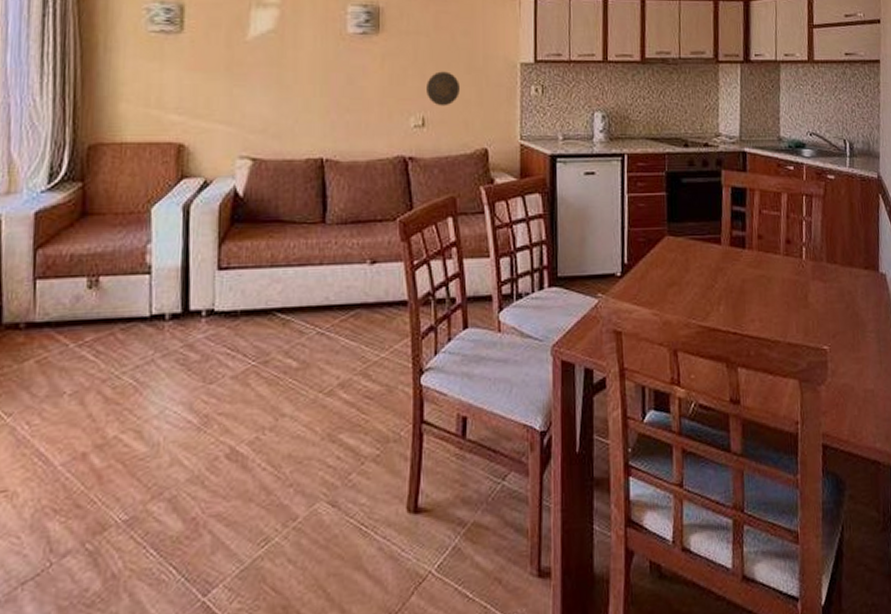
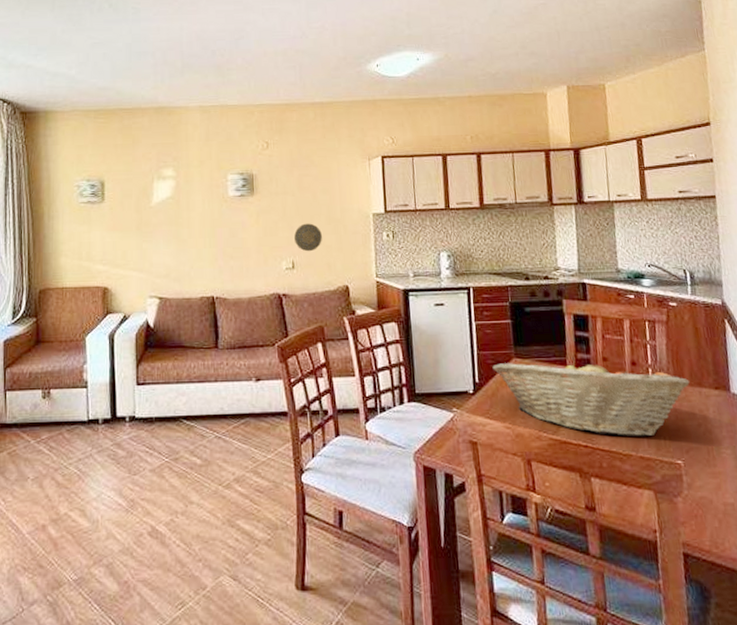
fruit basket: none [643,235,841,322] -> present [492,357,690,437]

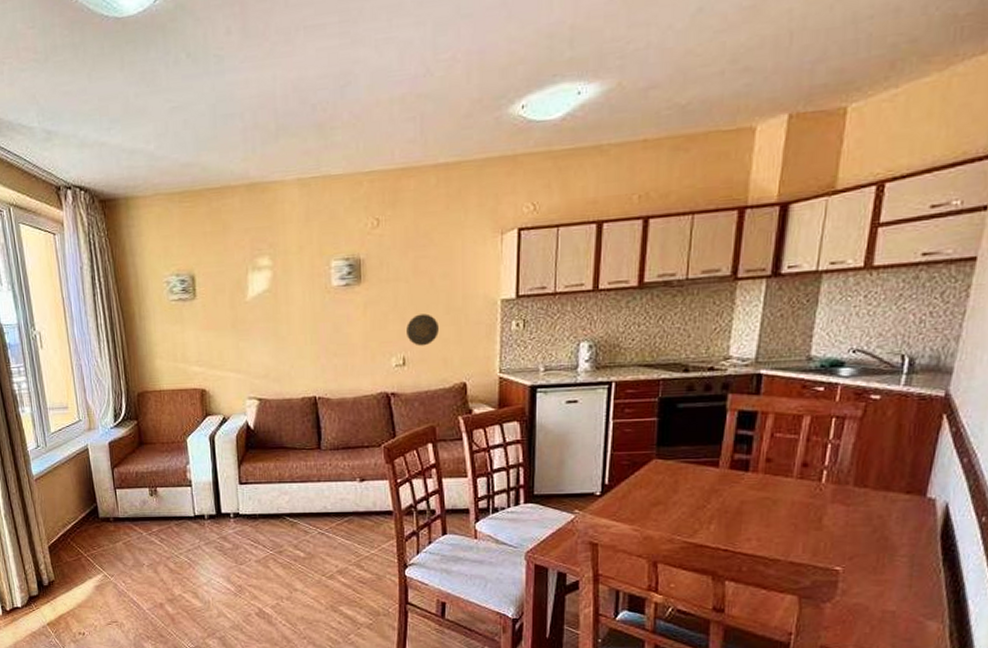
fruit basket: present [492,357,690,437] -> none [627,458,874,543]

